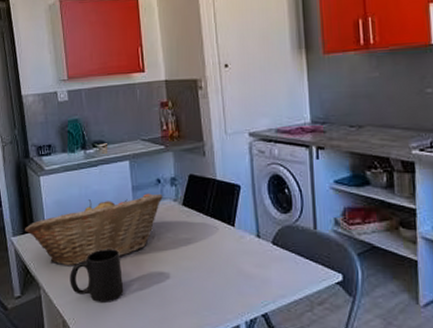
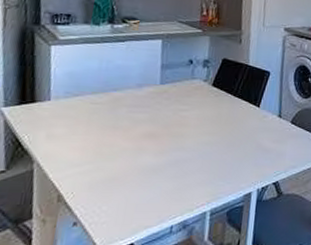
fruit basket: present [25,193,163,266] -> none [22,72,194,140]
mug: present [70,249,124,302] -> none [73,123,138,175]

